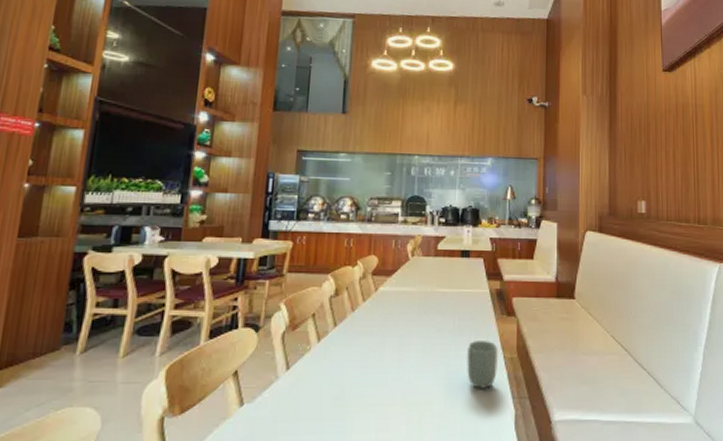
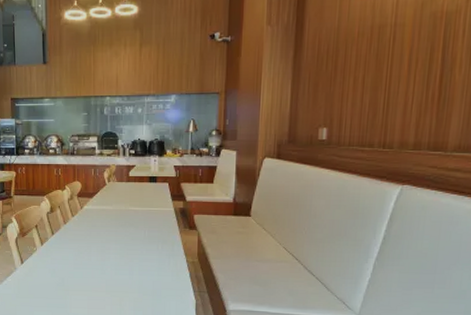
cup: present [467,341,498,389] -> none [156,248,182,283]

